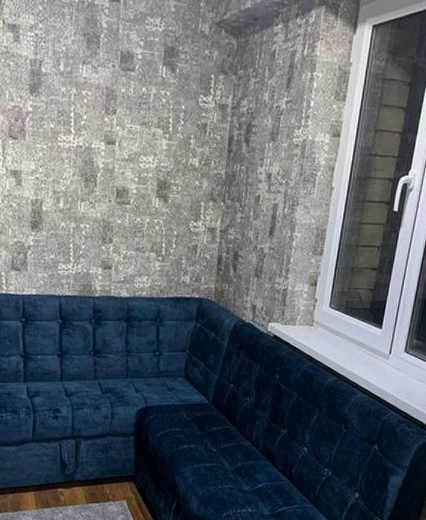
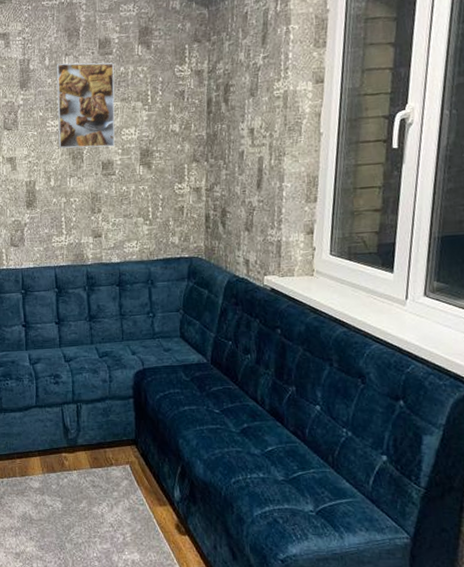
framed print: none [70,71,136,173] -> present [56,62,115,149]

